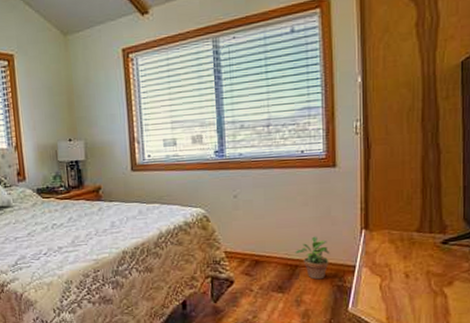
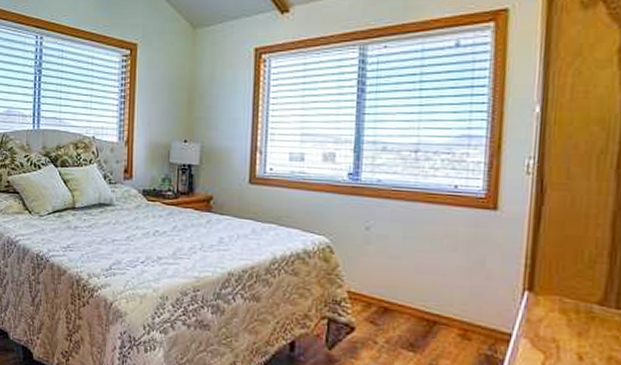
potted plant: present [295,236,330,280] -> none [434,289,480,344]

